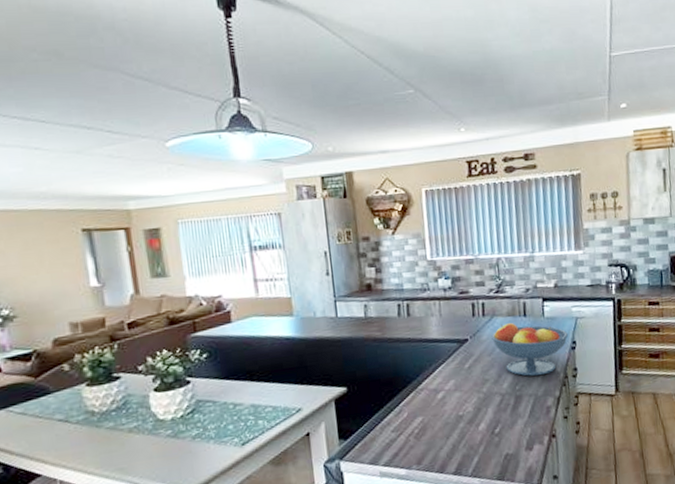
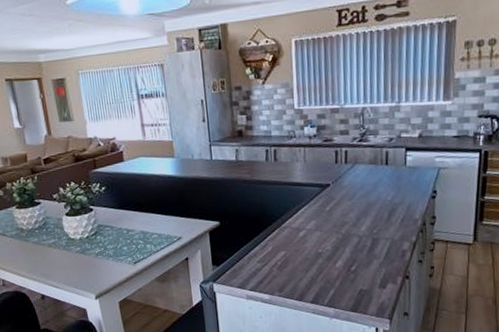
fruit bowl: present [491,322,569,376] -> none [353,170,430,221]

